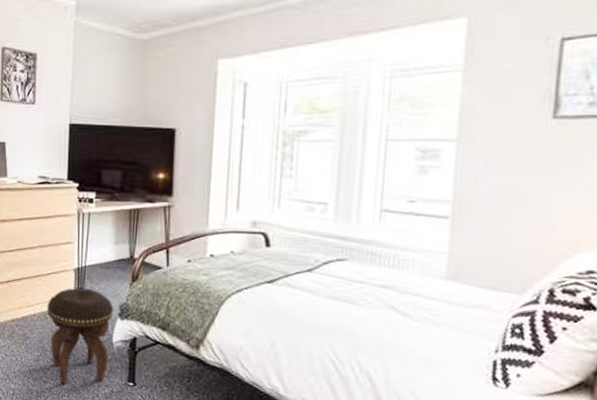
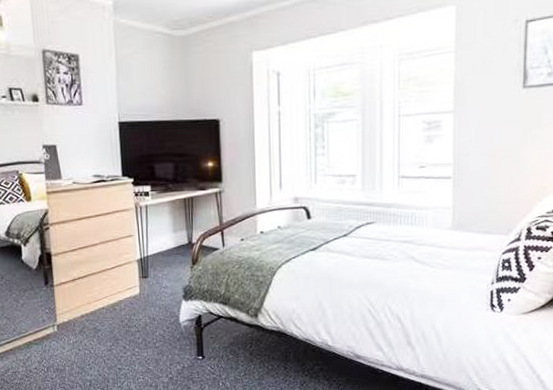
footstool: present [47,287,113,385] -> none [114,276,178,369]

